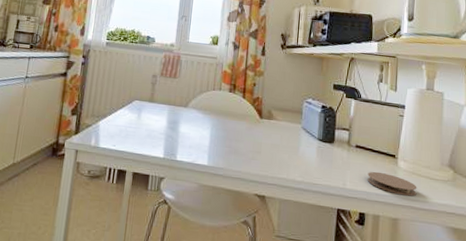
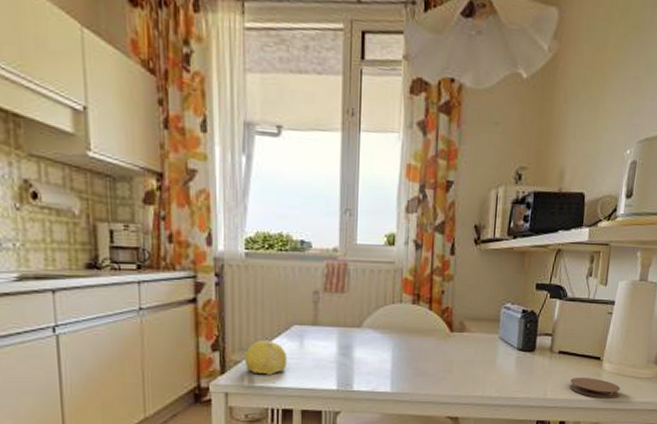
fruit: none [94,110,127,139] -> present [244,341,288,375]

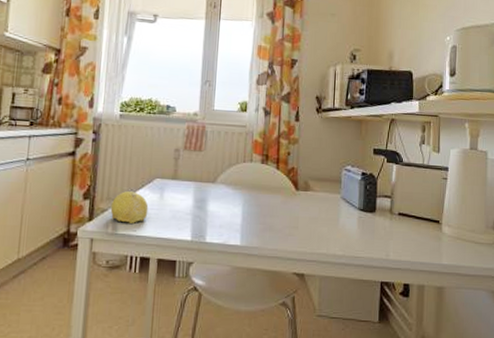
coaster: present [569,377,621,398] -> none [411,239,462,263]

